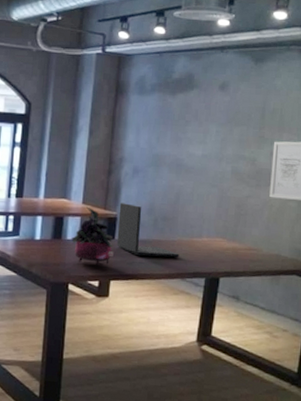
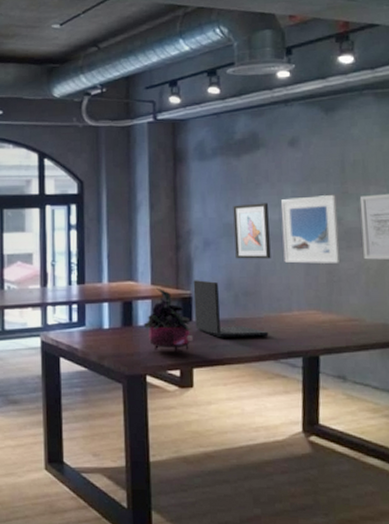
wall art: none [160,138,194,190] -> present [233,203,271,259]
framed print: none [201,137,253,199] -> present [281,195,341,264]

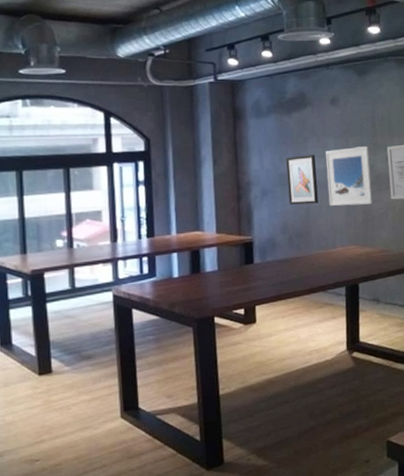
potted plant: present [143,288,193,353] -> none [210,236,255,294]
laptop: present [193,280,269,338] -> none [253,226,318,277]

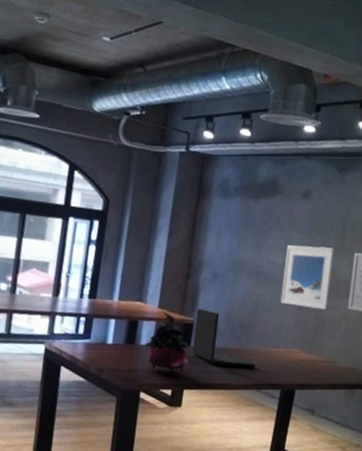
potted plant: none [210,236,255,294] -> present [145,312,189,374]
laptop: none [253,226,318,277] -> present [192,308,256,368]
wall art: present [286,154,319,206] -> none [239,244,275,298]

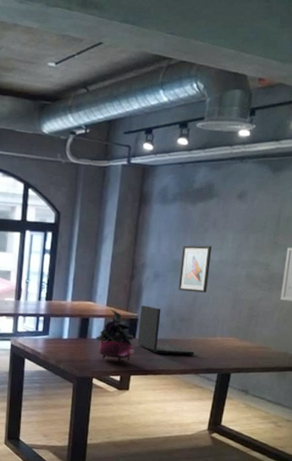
wall art: none [239,244,275,298] -> present [178,245,212,293]
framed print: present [280,245,334,310] -> none [217,243,268,301]

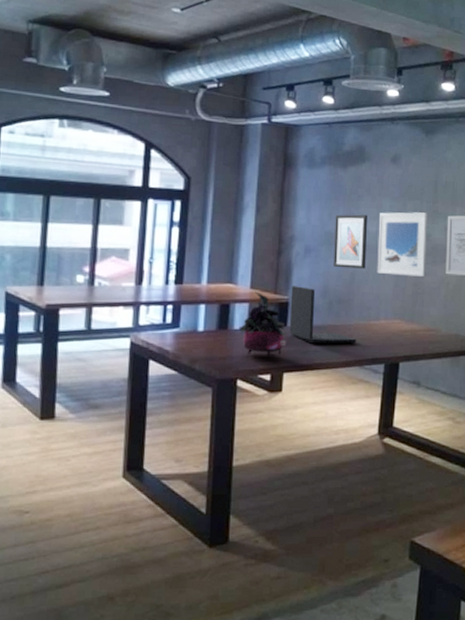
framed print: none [217,243,268,301] -> present [377,212,427,277]

